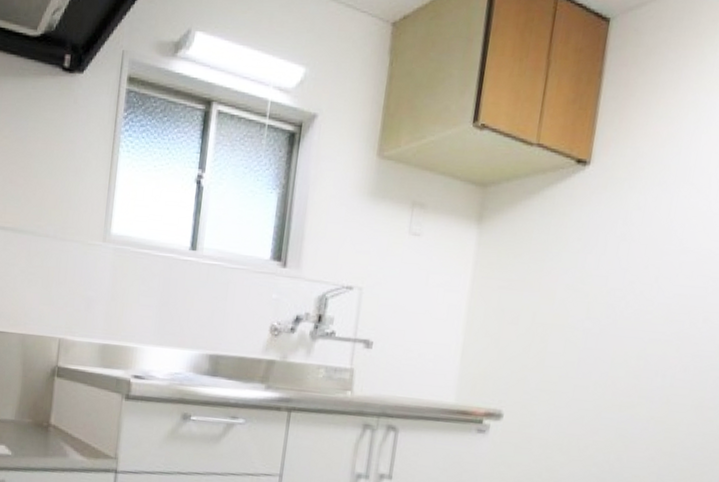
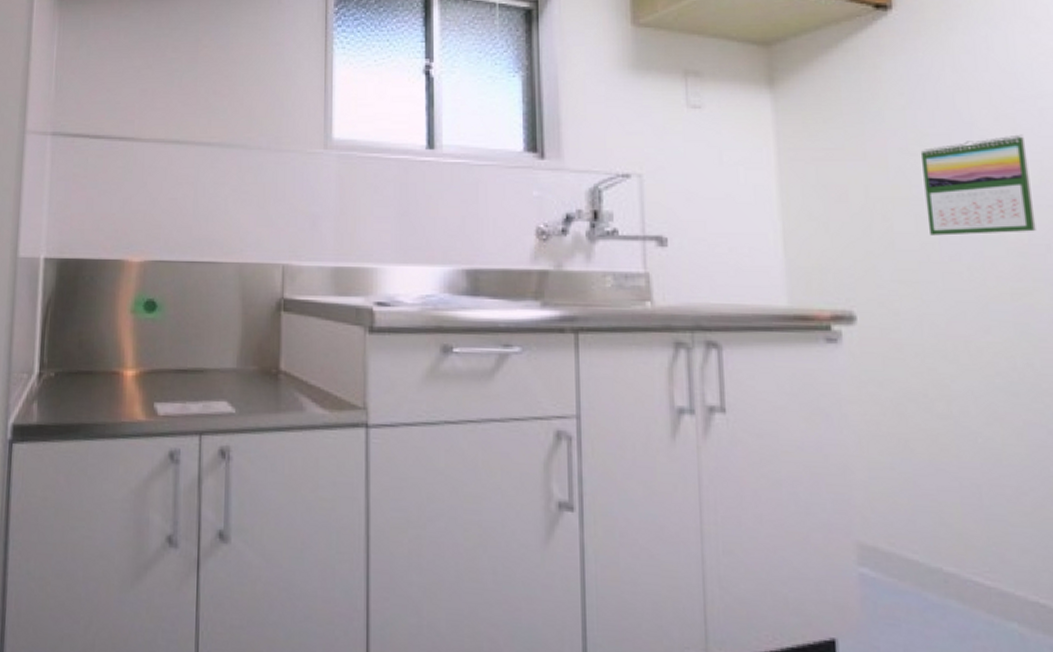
calendar: none [573,281,663,360] -> present [920,134,1036,236]

